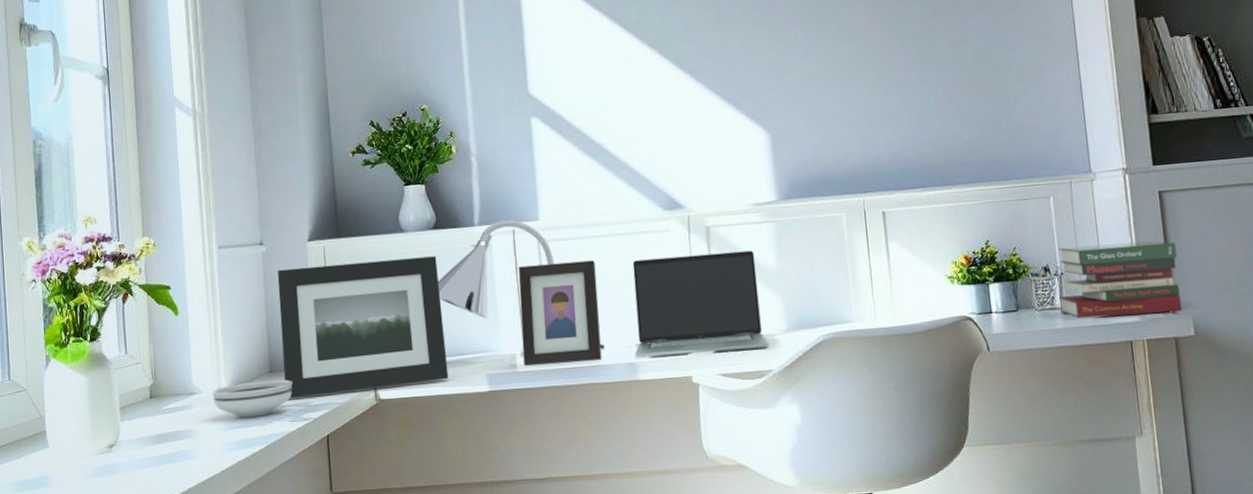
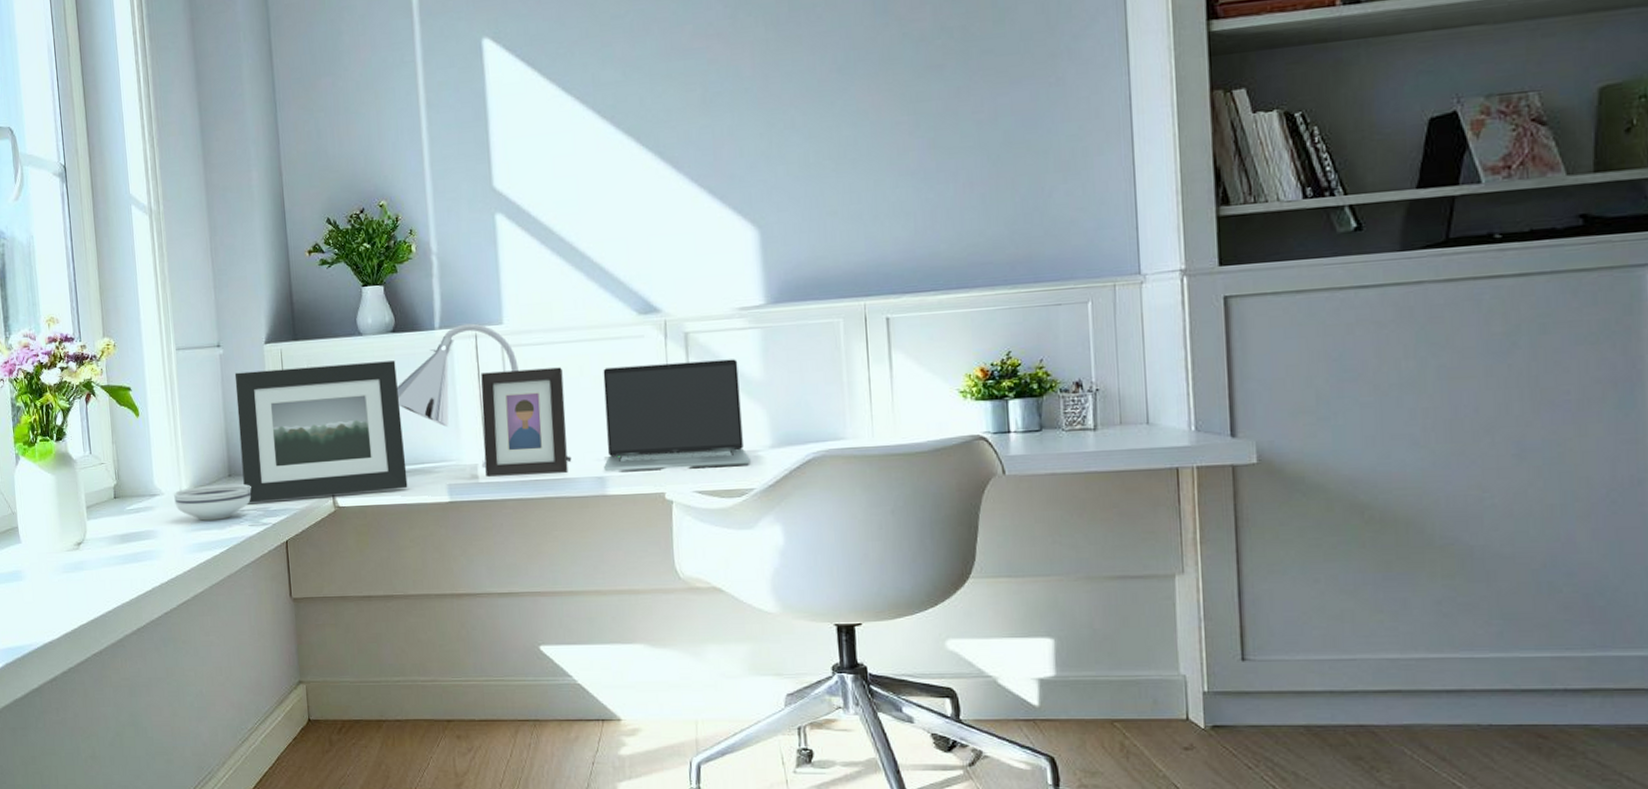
books: present [1058,241,1183,319] -> none [1091,354,1244,441]

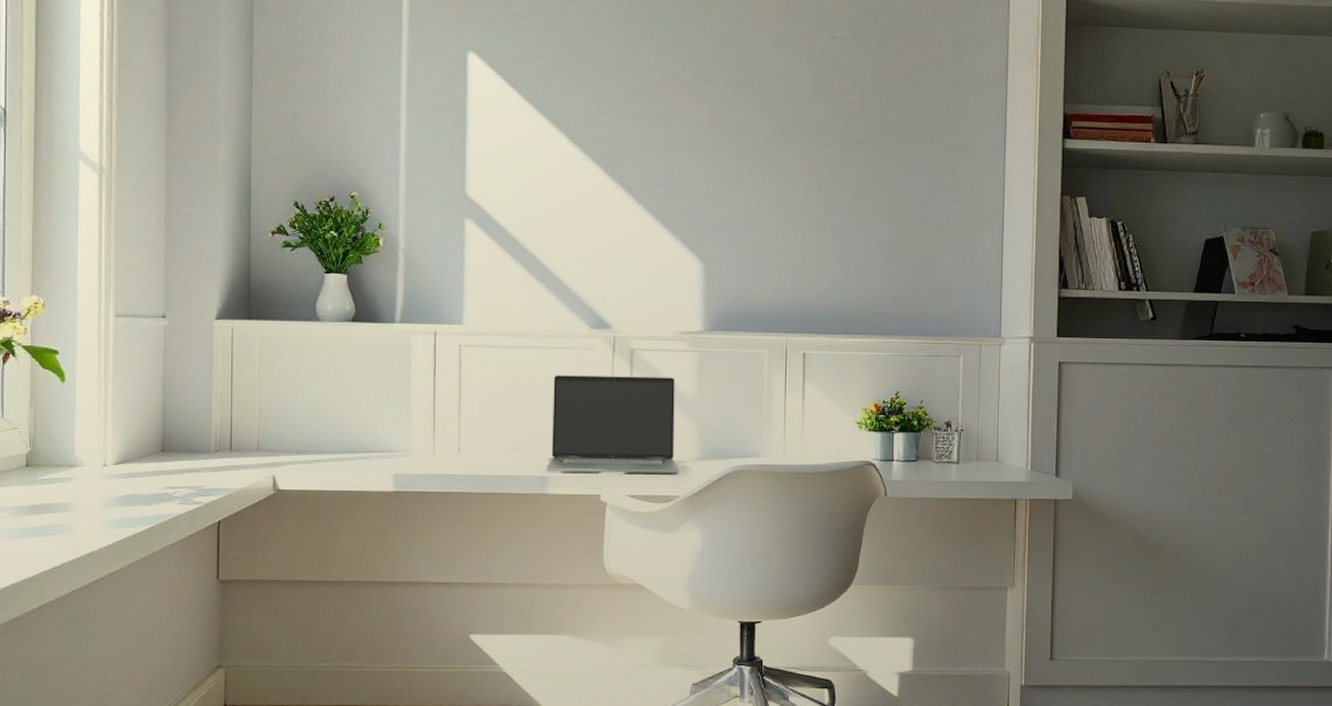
bowl: present [174,483,252,521] -> none [97,459,185,496]
picture frame: present [234,360,408,503] -> none [177,346,353,481]
table lamp: present [396,323,572,467] -> none [350,320,517,460]
picture frame: present [481,367,569,478] -> none [433,369,516,472]

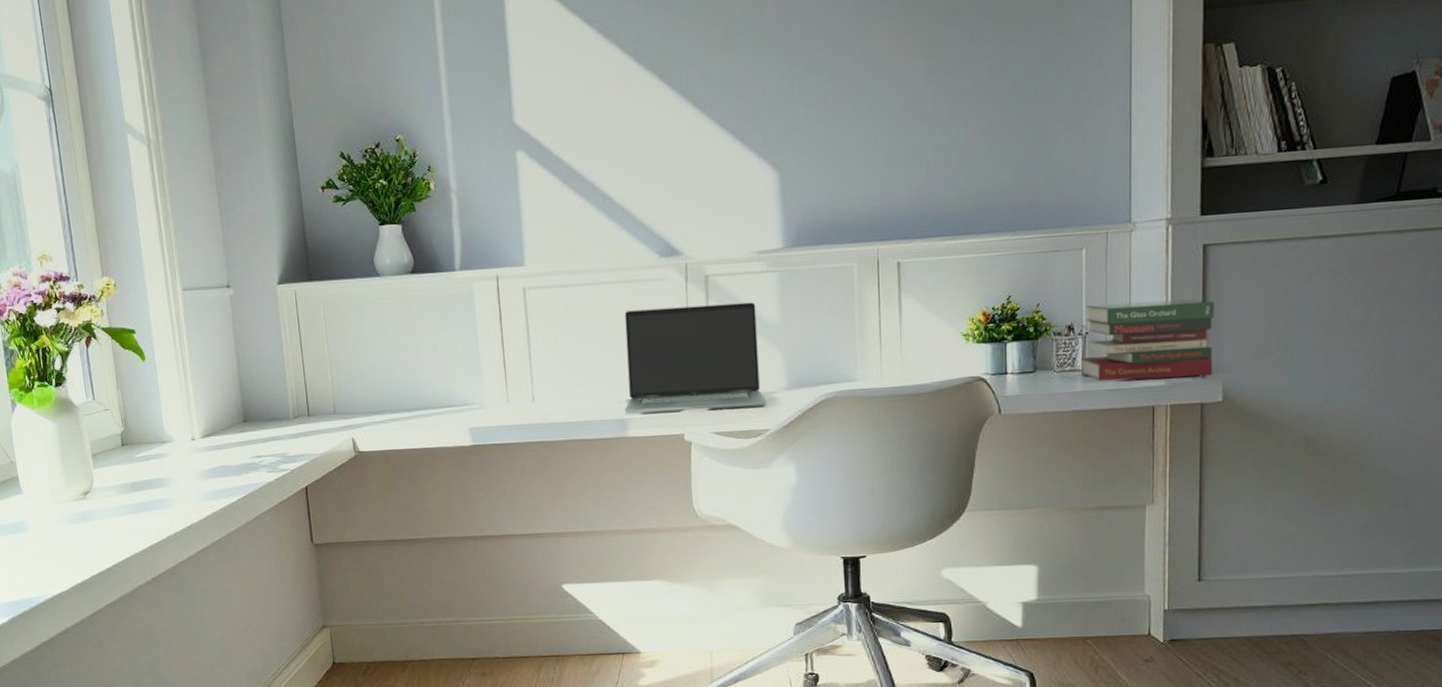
books: none [955,405,1067,476] -> present [1080,299,1214,381]

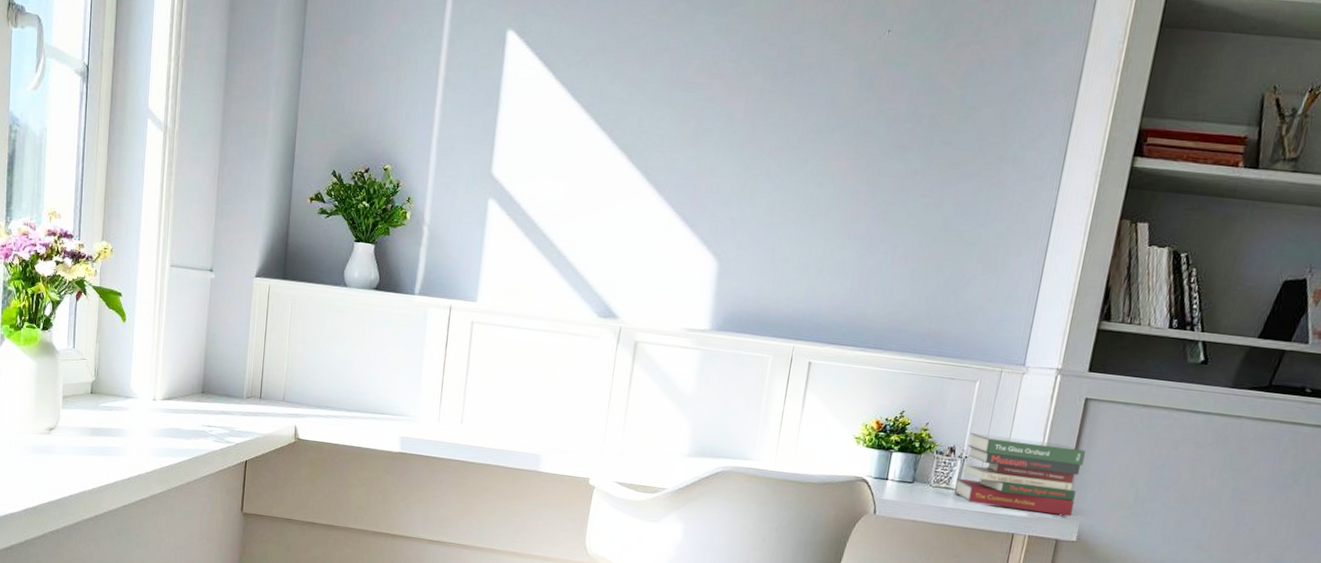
laptop: present [624,302,766,414] -> none [541,359,676,467]

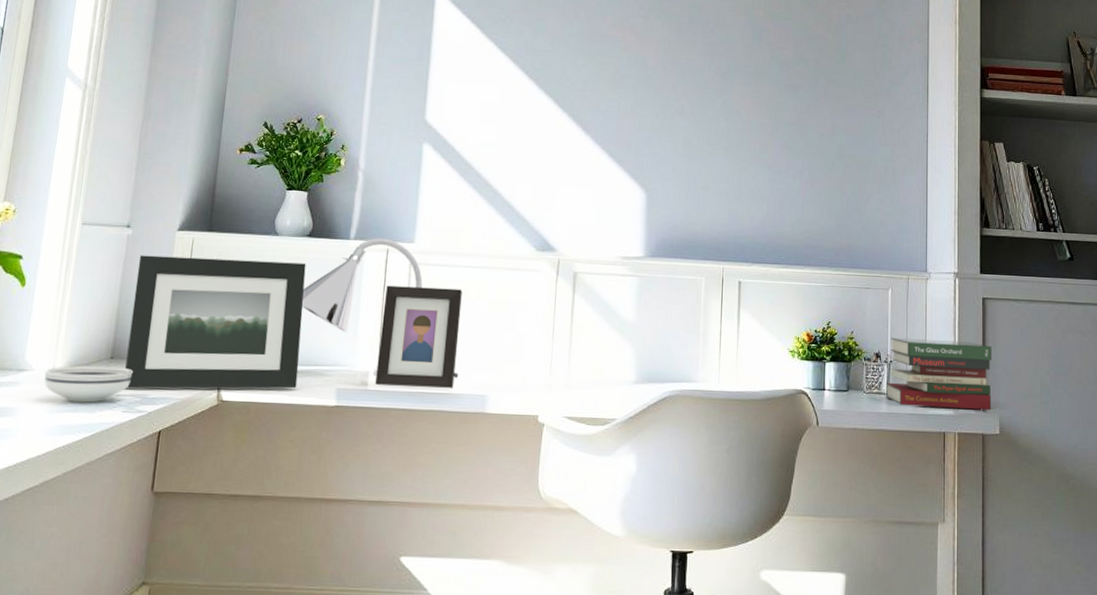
bowl: none [147,396,221,431] -> present [44,365,133,403]
picture frame: none [214,298,373,434] -> present [125,255,306,389]
table lamp: none [369,294,515,436] -> present [301,238,459,378]
picture frame: none [436,342,522,447] -> present [375,285,462,389]

